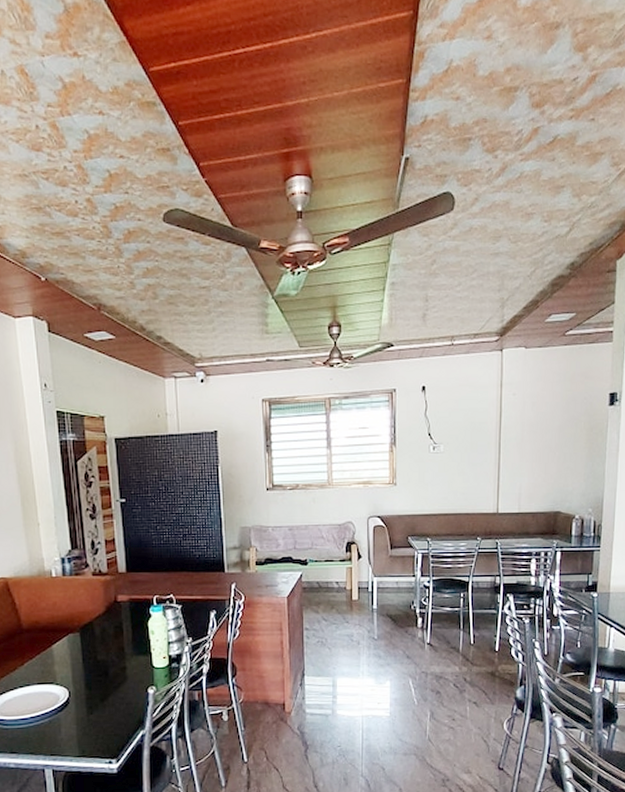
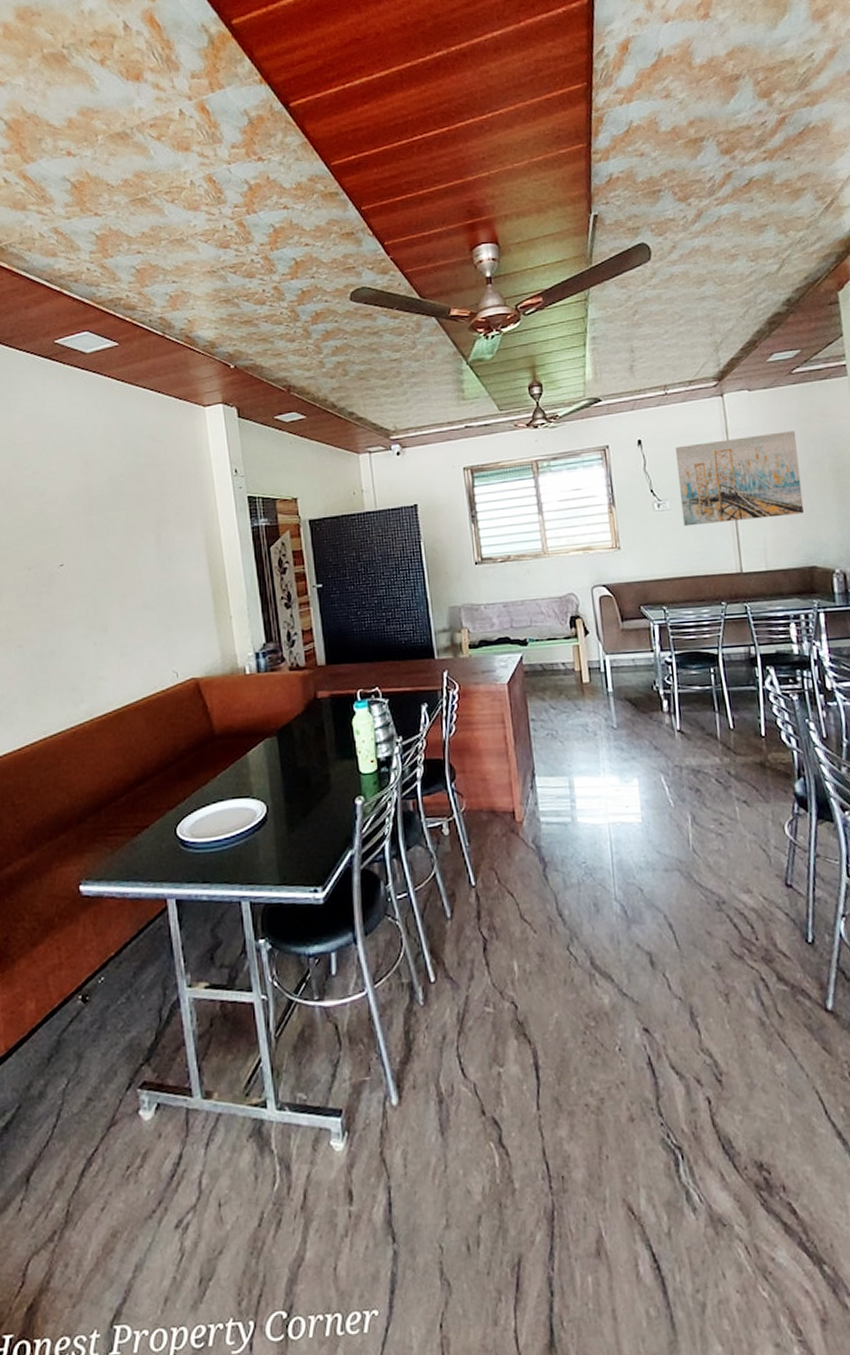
wall art: none [453,389,561,469] -> present [675,431,804,527]

